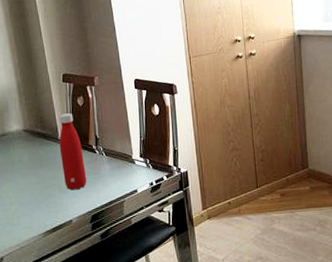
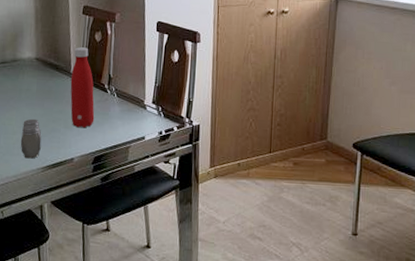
salt and pepper shaker: none [19,187,39,227] -> present [20,118,42,159]

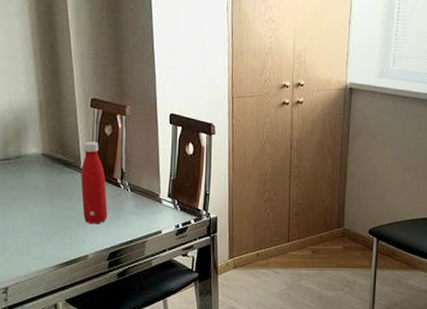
salt and pepper shaker: present [20,118,42,159] -> none [30,216,53,257]

